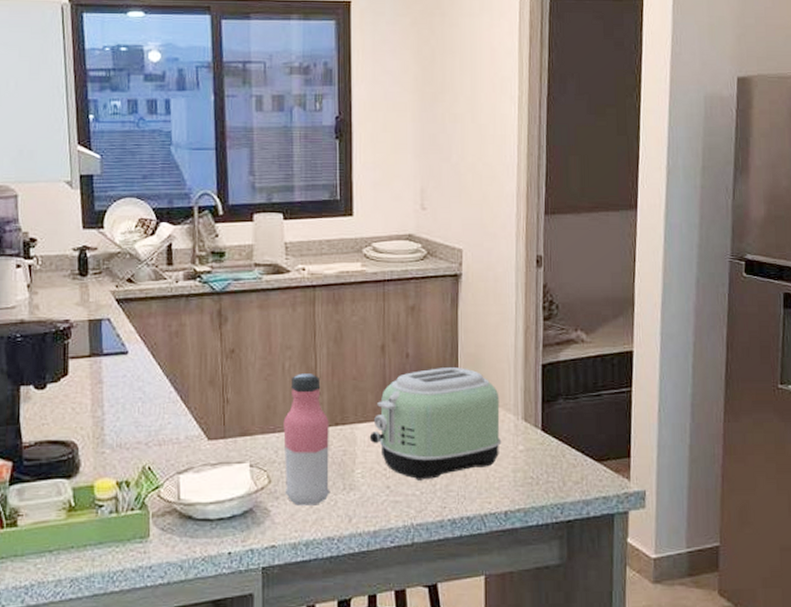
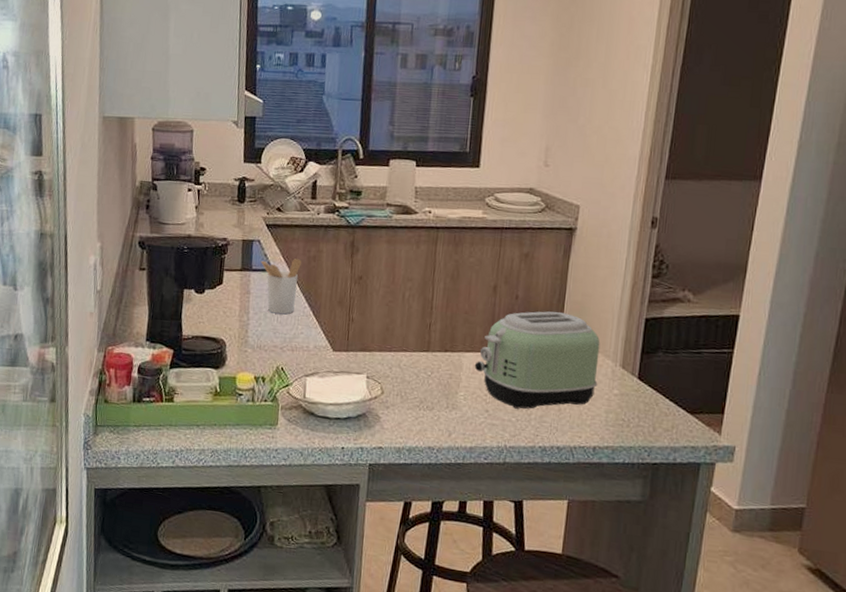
utensil holder: none [112,336,162,403] -> present [260,259,301,315]
water bottle: present [283,374,331,506] -> none [394,303,440,418]

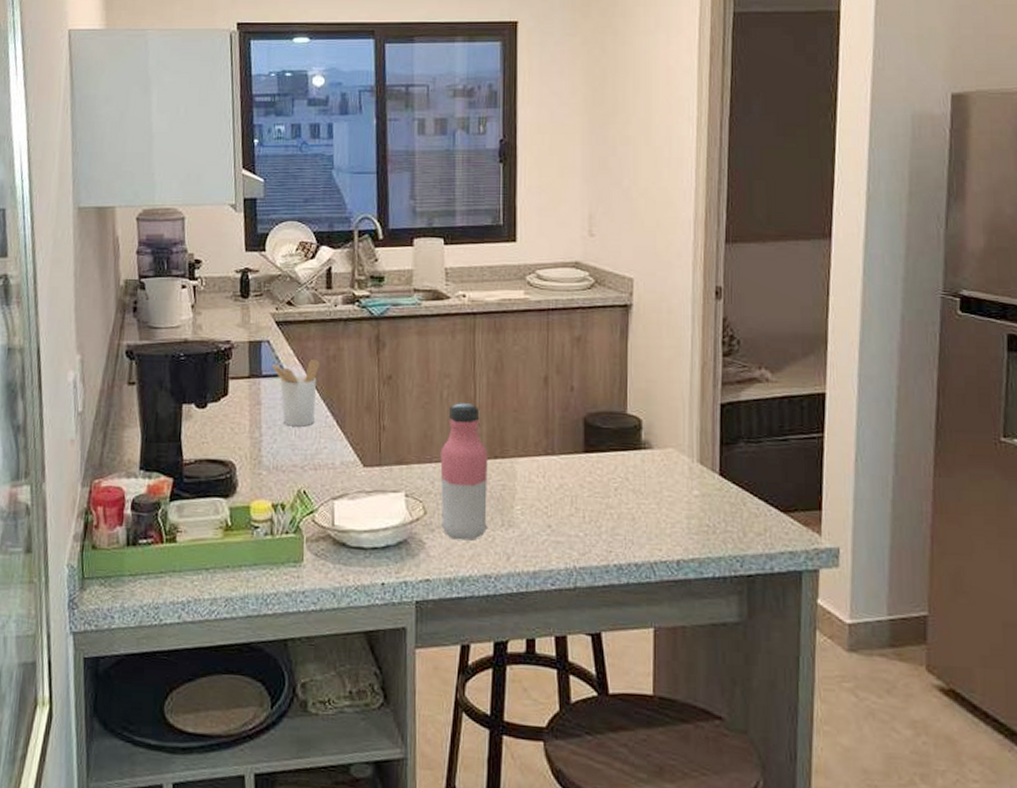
water bottle: none [394,303,440,418] -> present [440,403,488,541]
toaster: present [474,311,601,409] -> none [530,403,674,521]

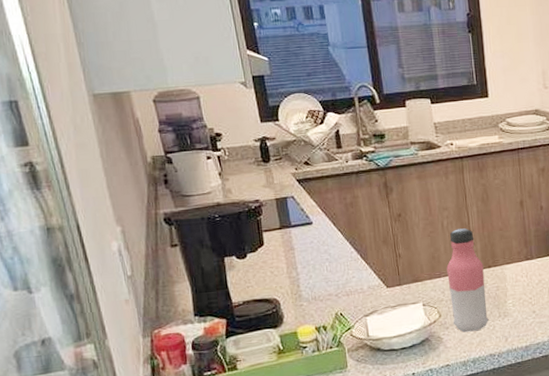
utensil holder: present [271,360,319,427] -> none [298,208,342,264]

